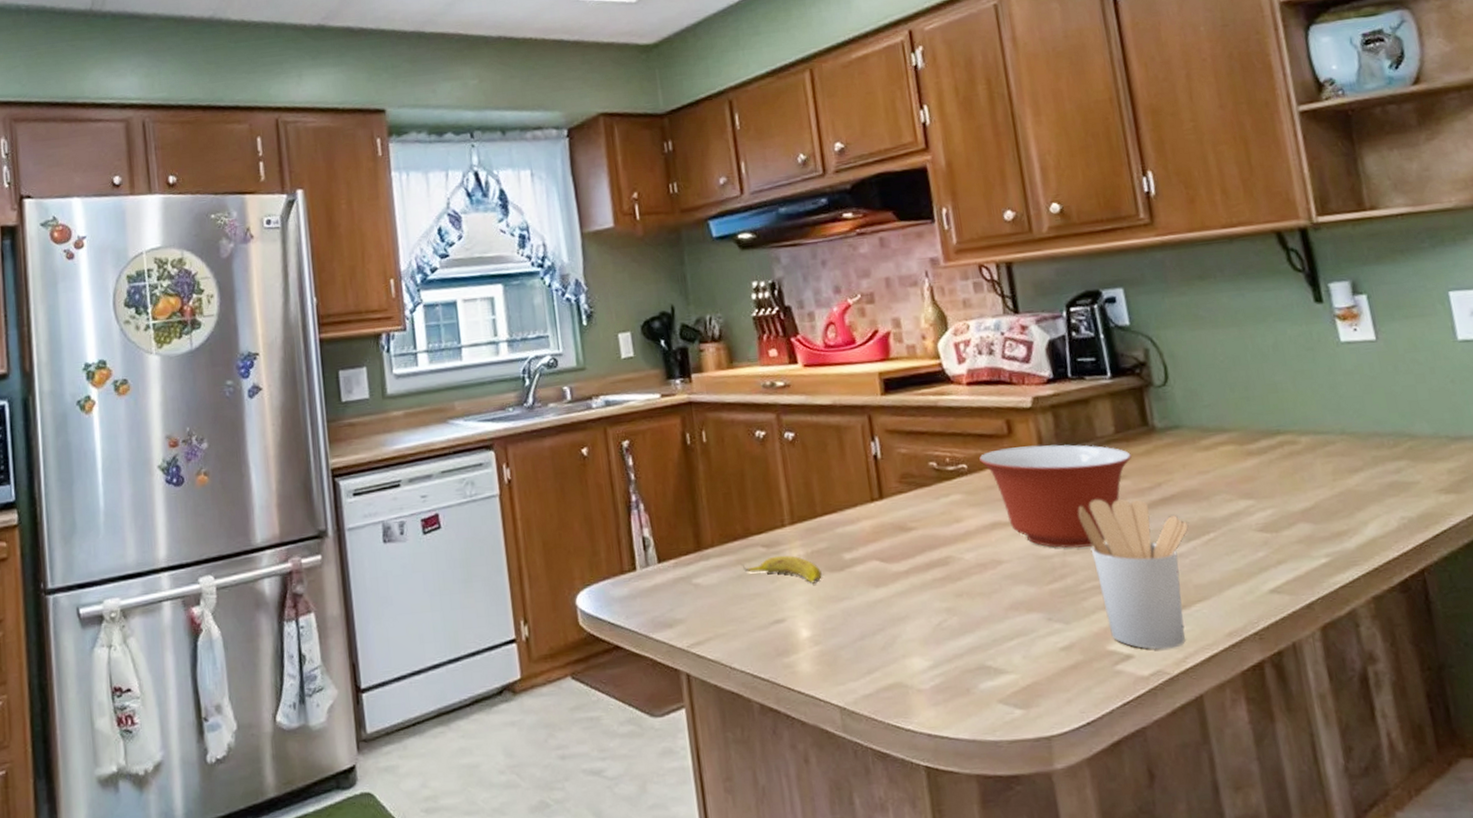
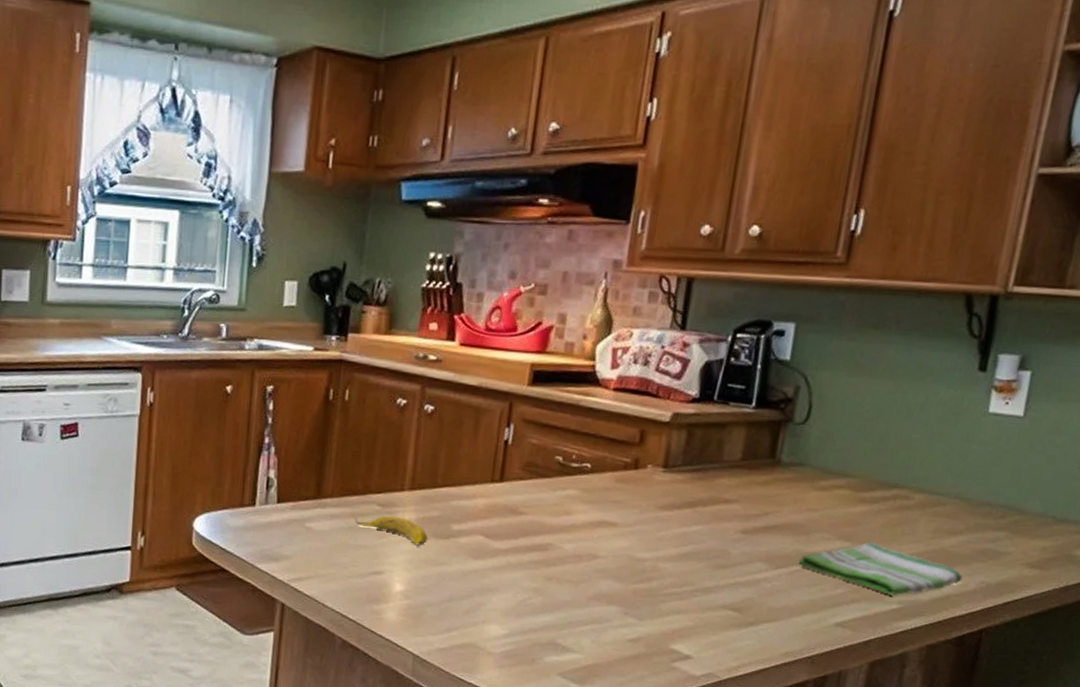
mixing bowl: present [978,444,1132,548] -> none [603,455,750,557]
utensil holder: present [1078,499,1189,649] -> none [677,517,782,657]
dish towel: none [1208,495,1381,549] -> present [798,542,962,595]

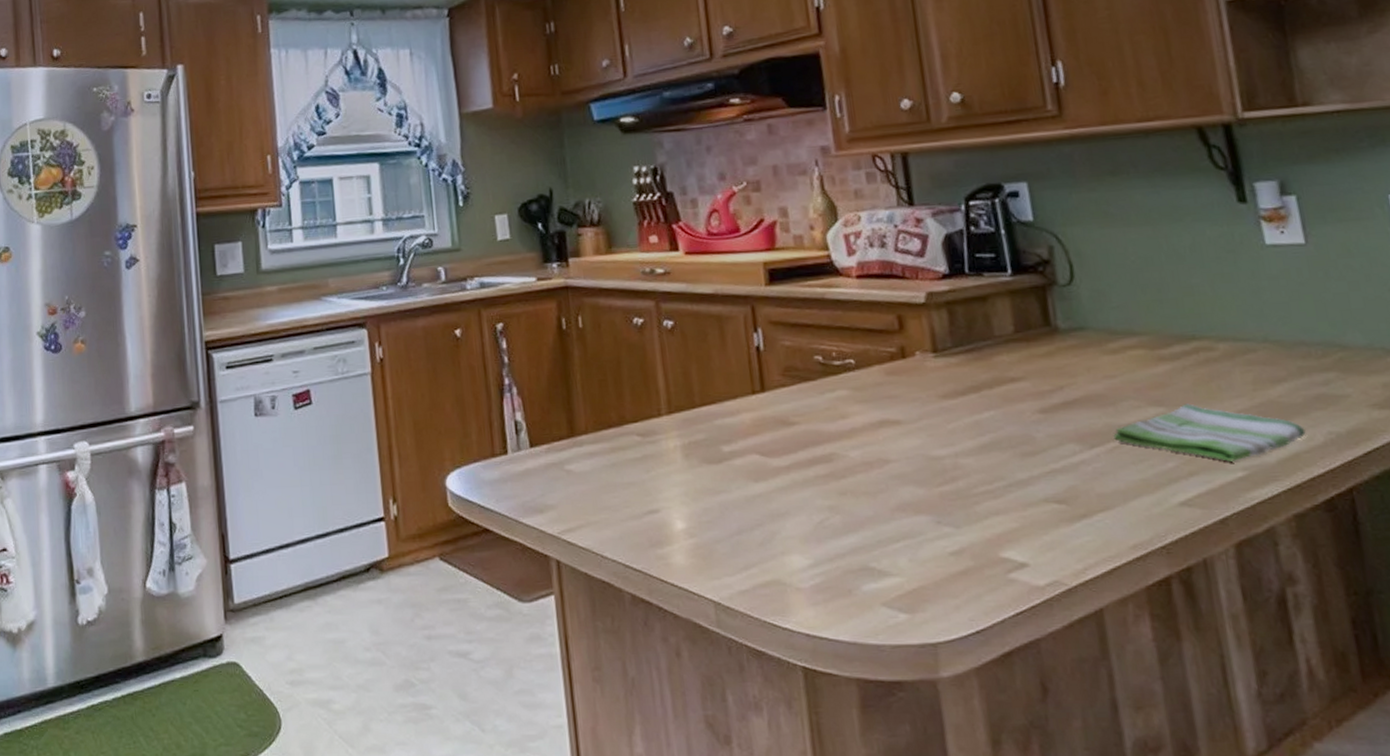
banana: present [355,515,428,546] -> none [616,445,699,475]

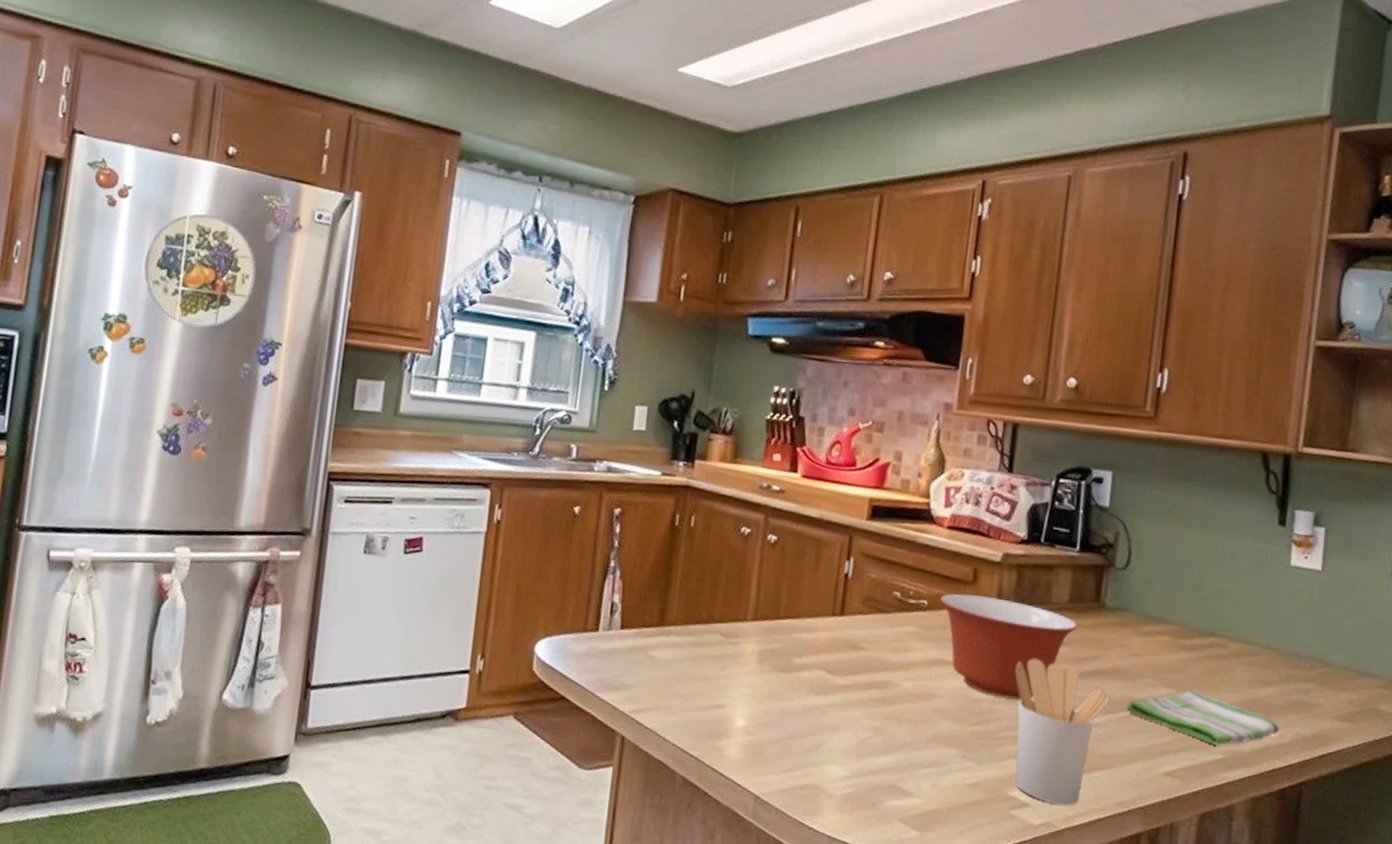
mixing bowl: none [867,342,1032,450] -> present [939,594,1077,700]
utensil holder: none [972,400,1092,559] -> present [1015,658,1111,806]

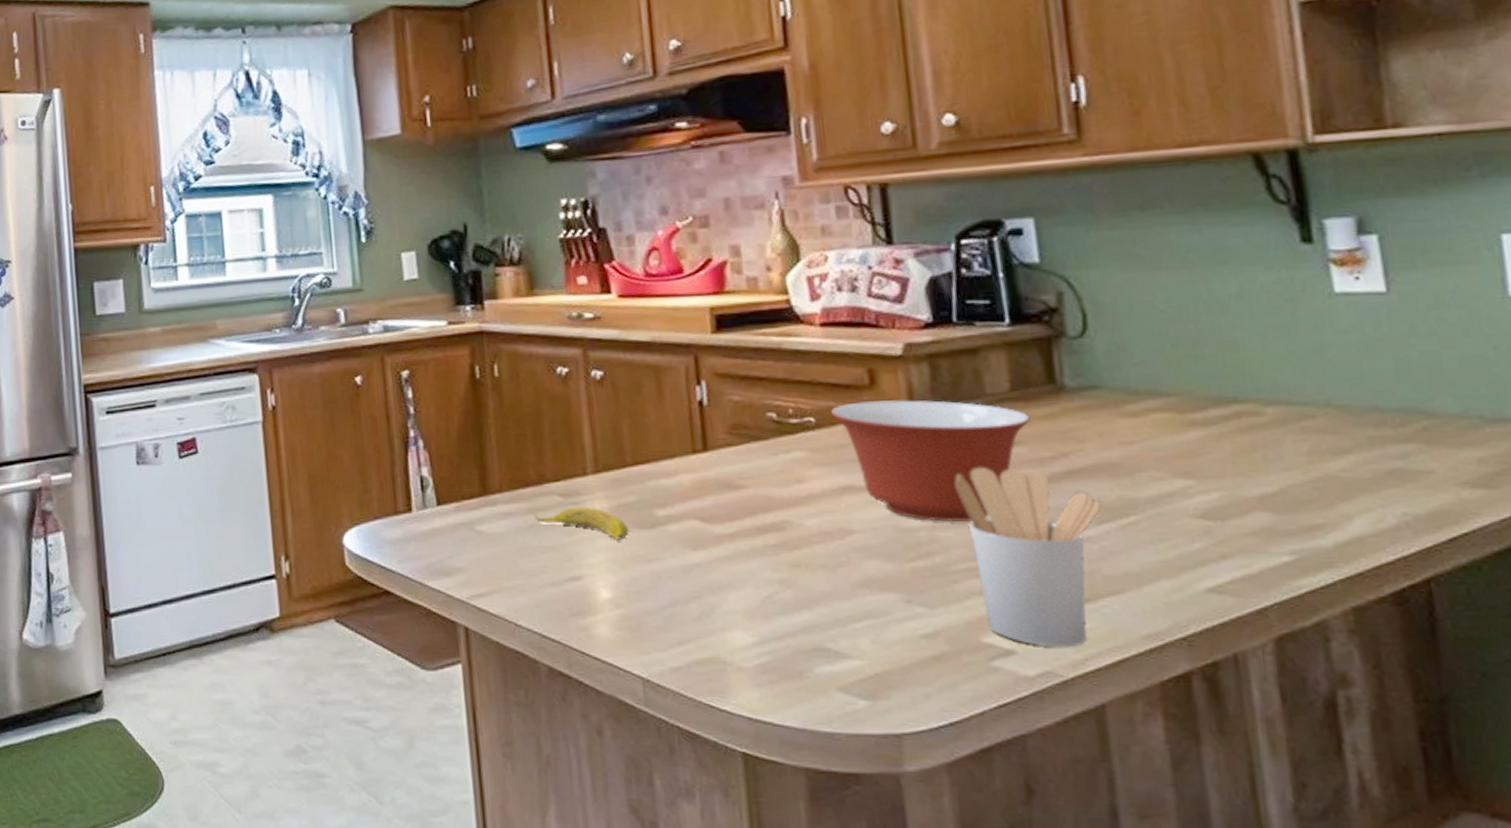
banana: none [698,646,770,679] -> present [533,506,629,540]
dish towel: present [1126,689,1279,745] -> none [1128,476,1373,544]

